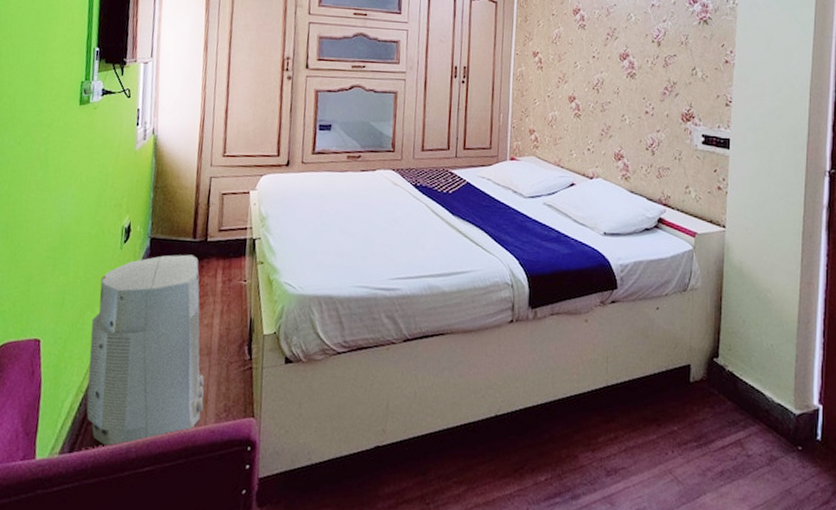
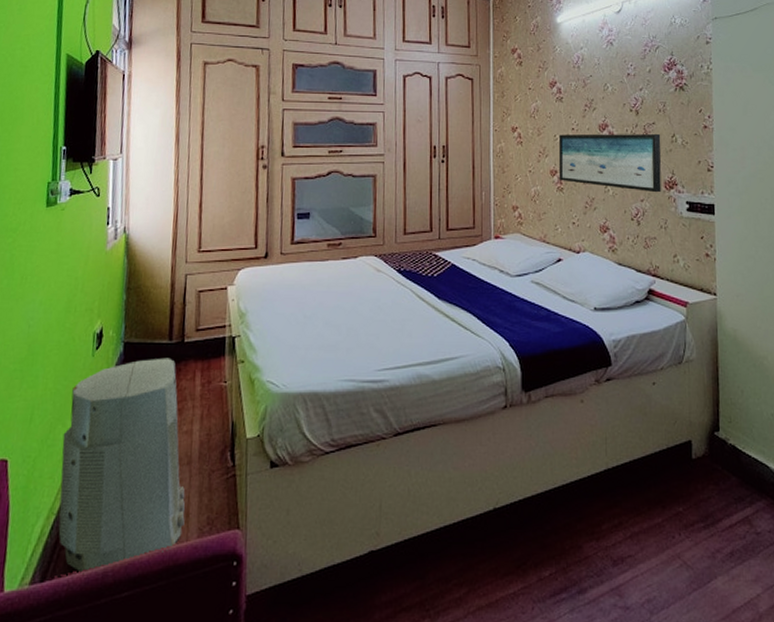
wall art: none [576,61,681,125] -> present [558,133,662,193]

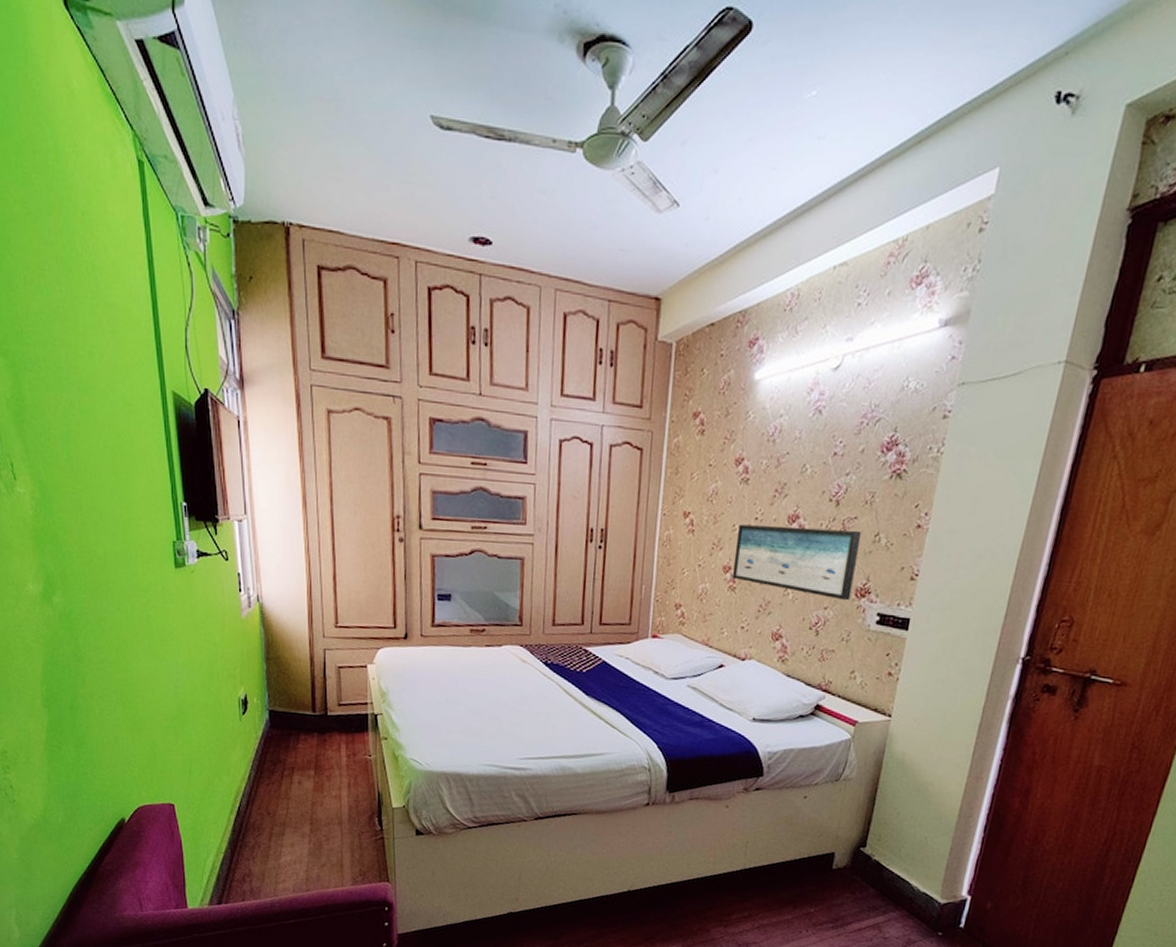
air purifier: present [58,357,185,574] -> none [221,728,339,903]

